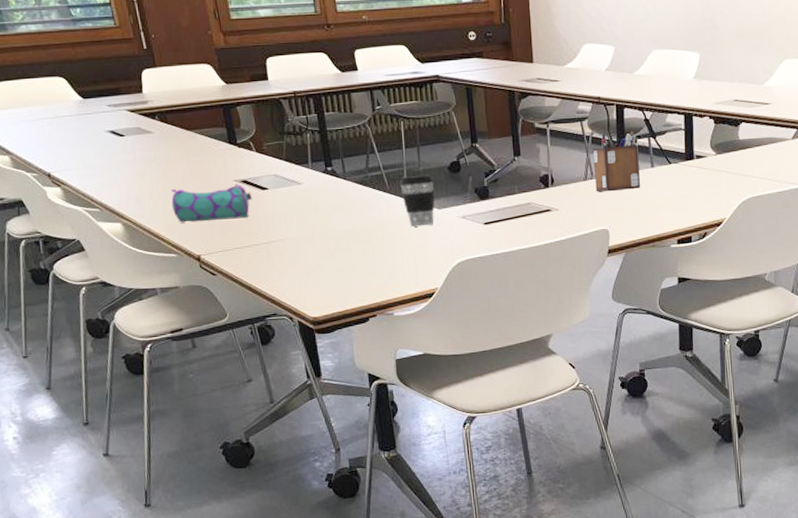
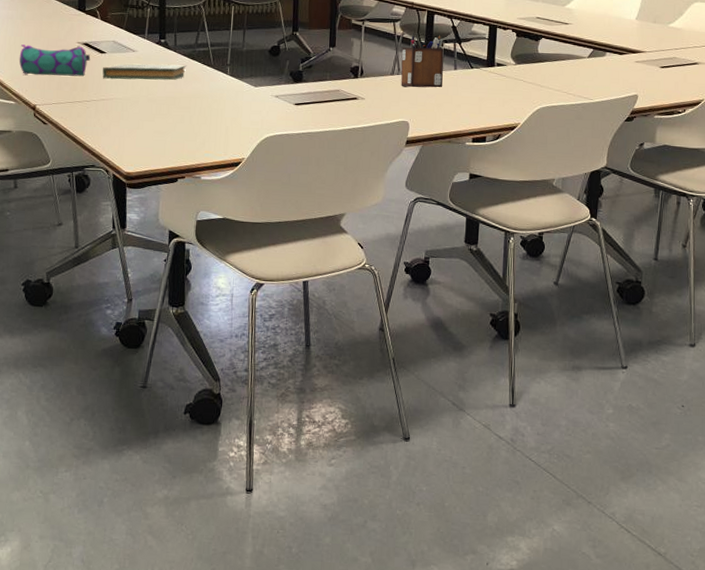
book: none [268,192,361,218] -> present [102,63,187,81]
coffee cup: present [399,174,435,227] -> none [223,54,255,101]

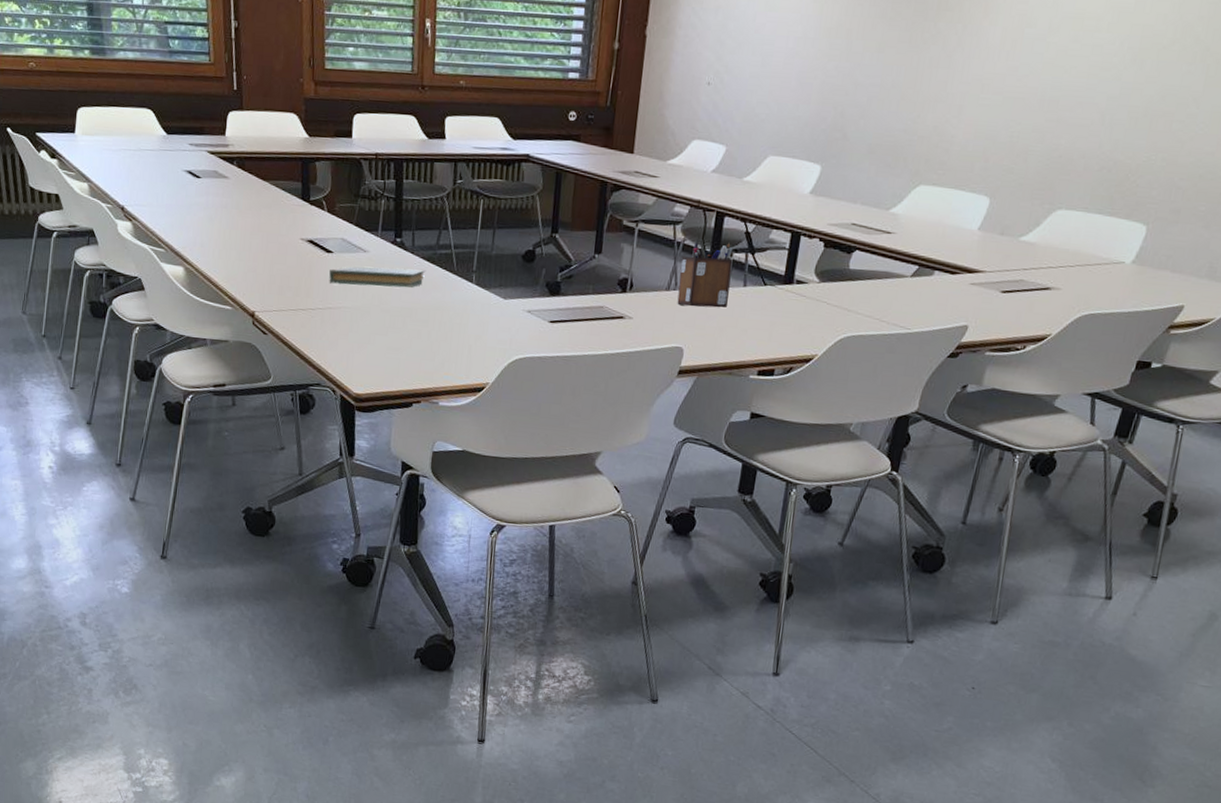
pencil case: present [19,44,91,77] -> none [235,239,316,280]

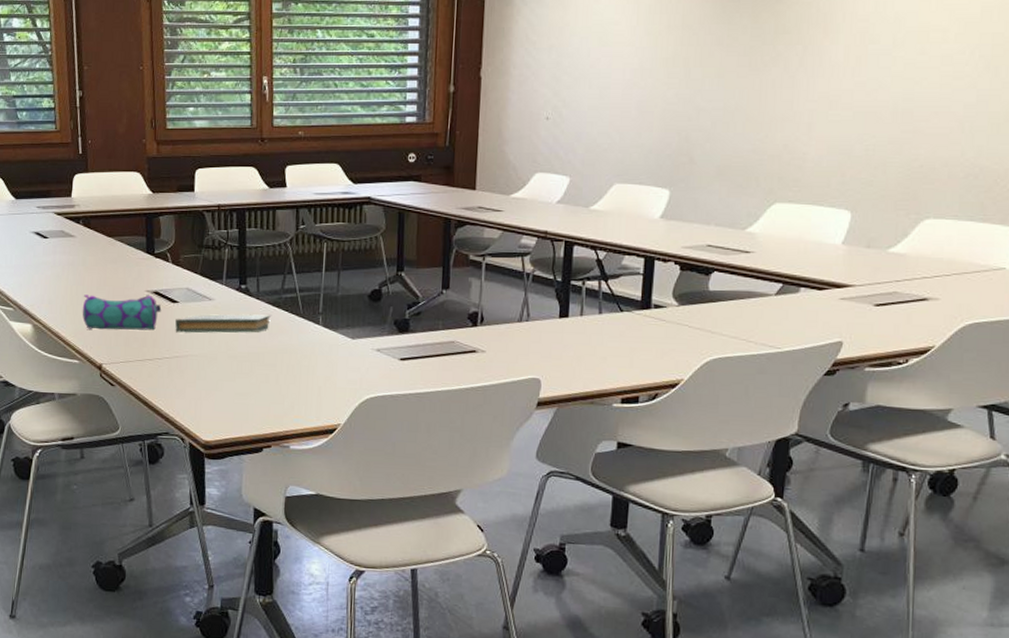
pencil case: none [235,239,316,280] -> present [82,294,162,331]
desk organizer: present [677,239,733,308] -> none [531,269,586,337]

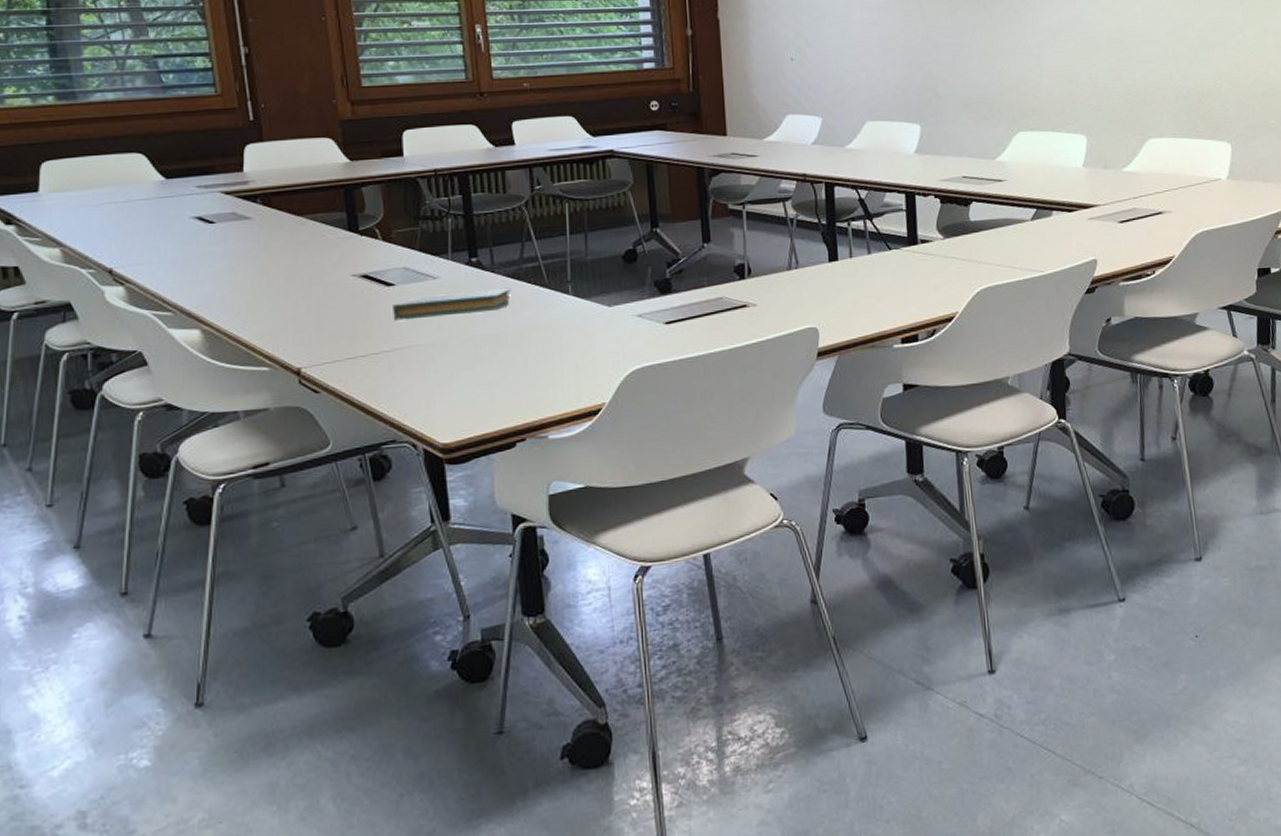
pencil case: present [82,294,162,331] -> none [268,279,374,328]

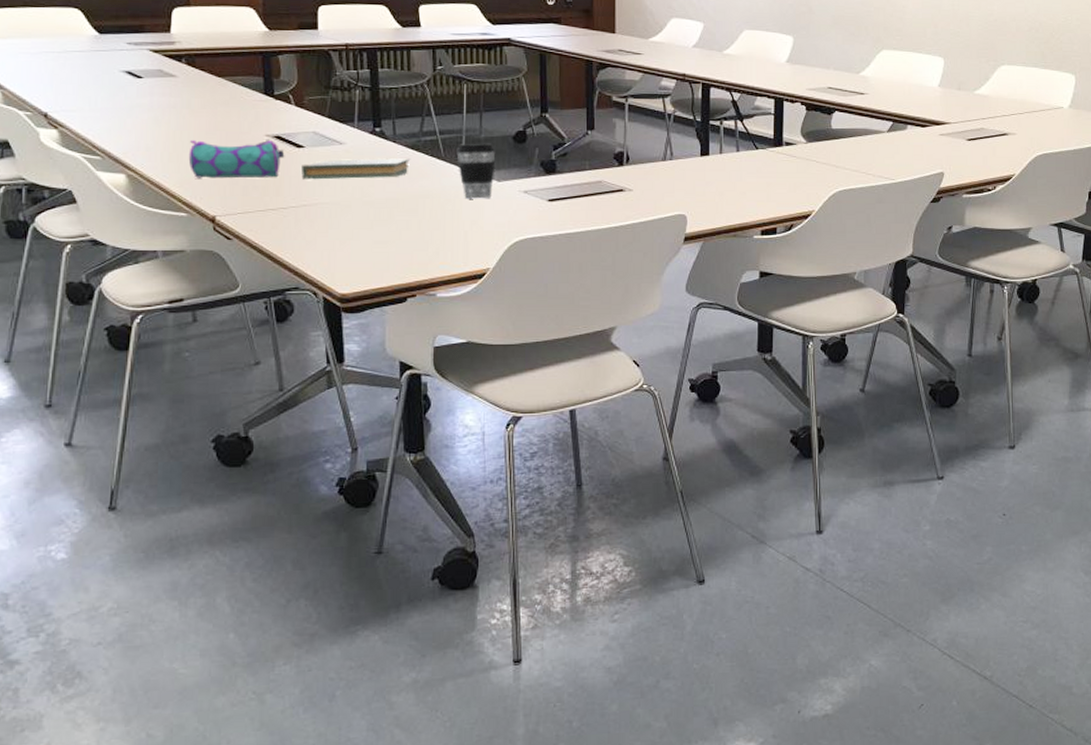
pencil case: none [268,279,374,328] -> present [188,139,285,179]
coffee cup: none [561,265,605,328] -> present [456,143,496,199]

